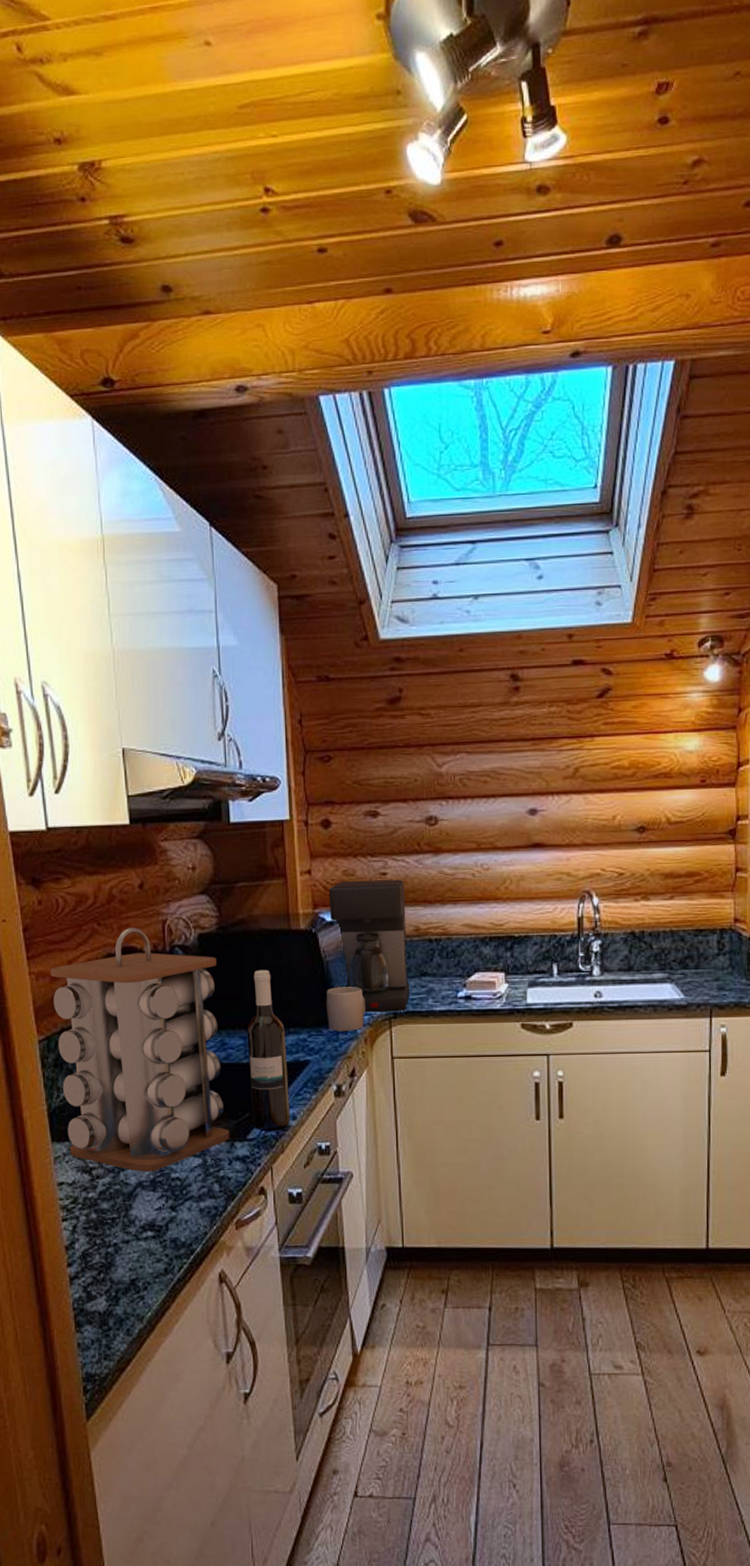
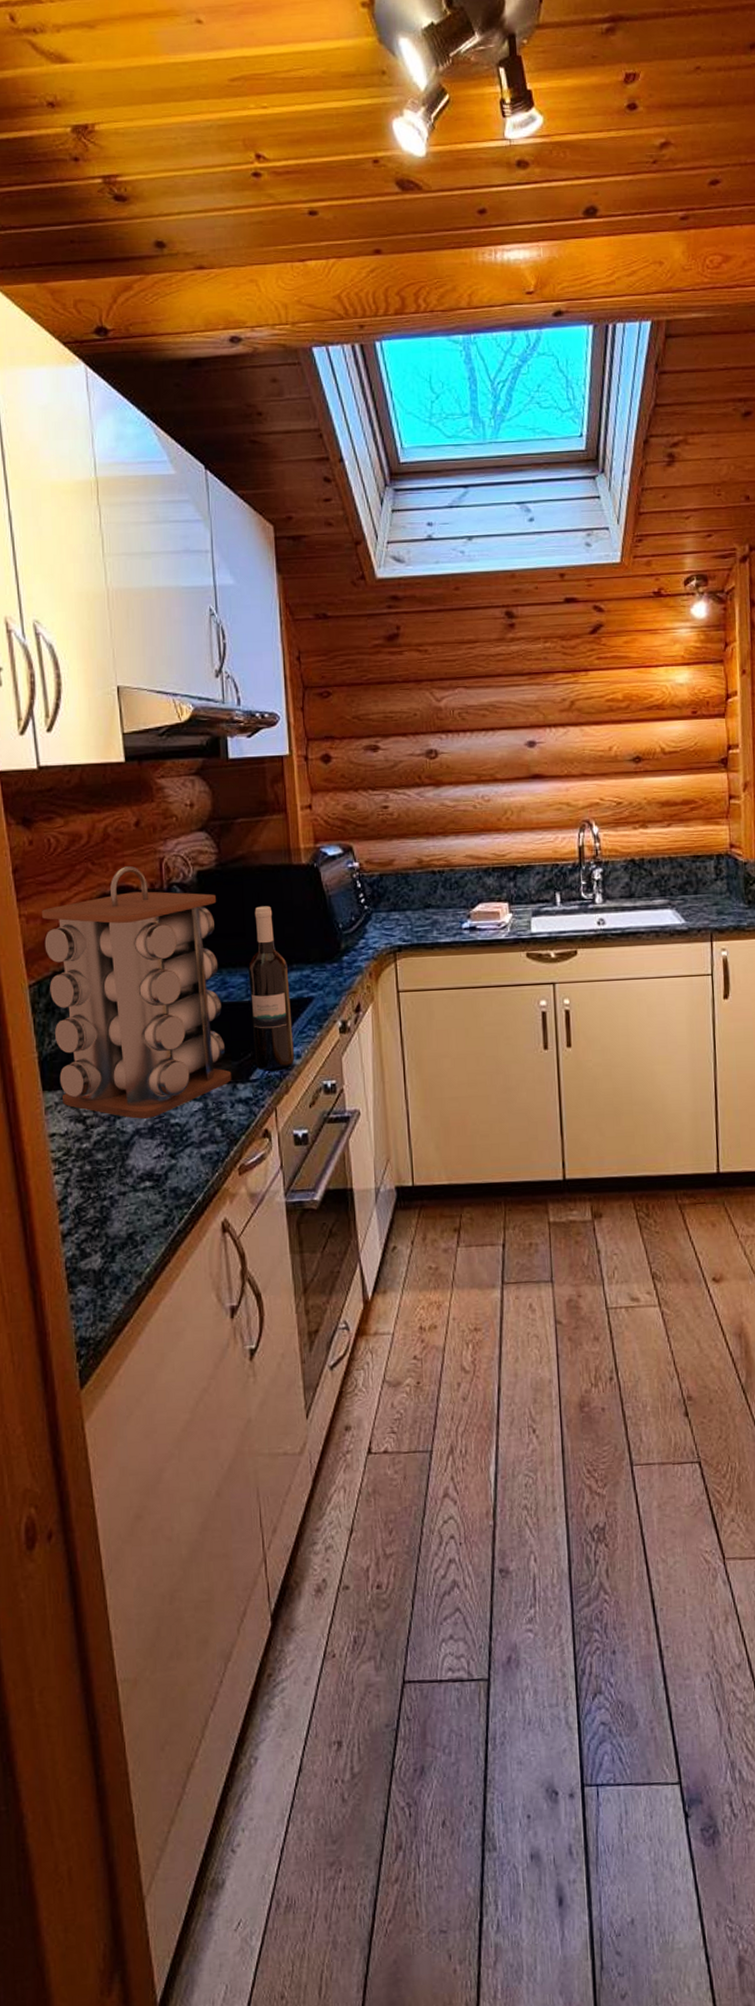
mug: present [325,987,365,1031] -> none [329,920,370,967]
coffee maker: present [328,879,410,1013] -> none [330,812,415,947]

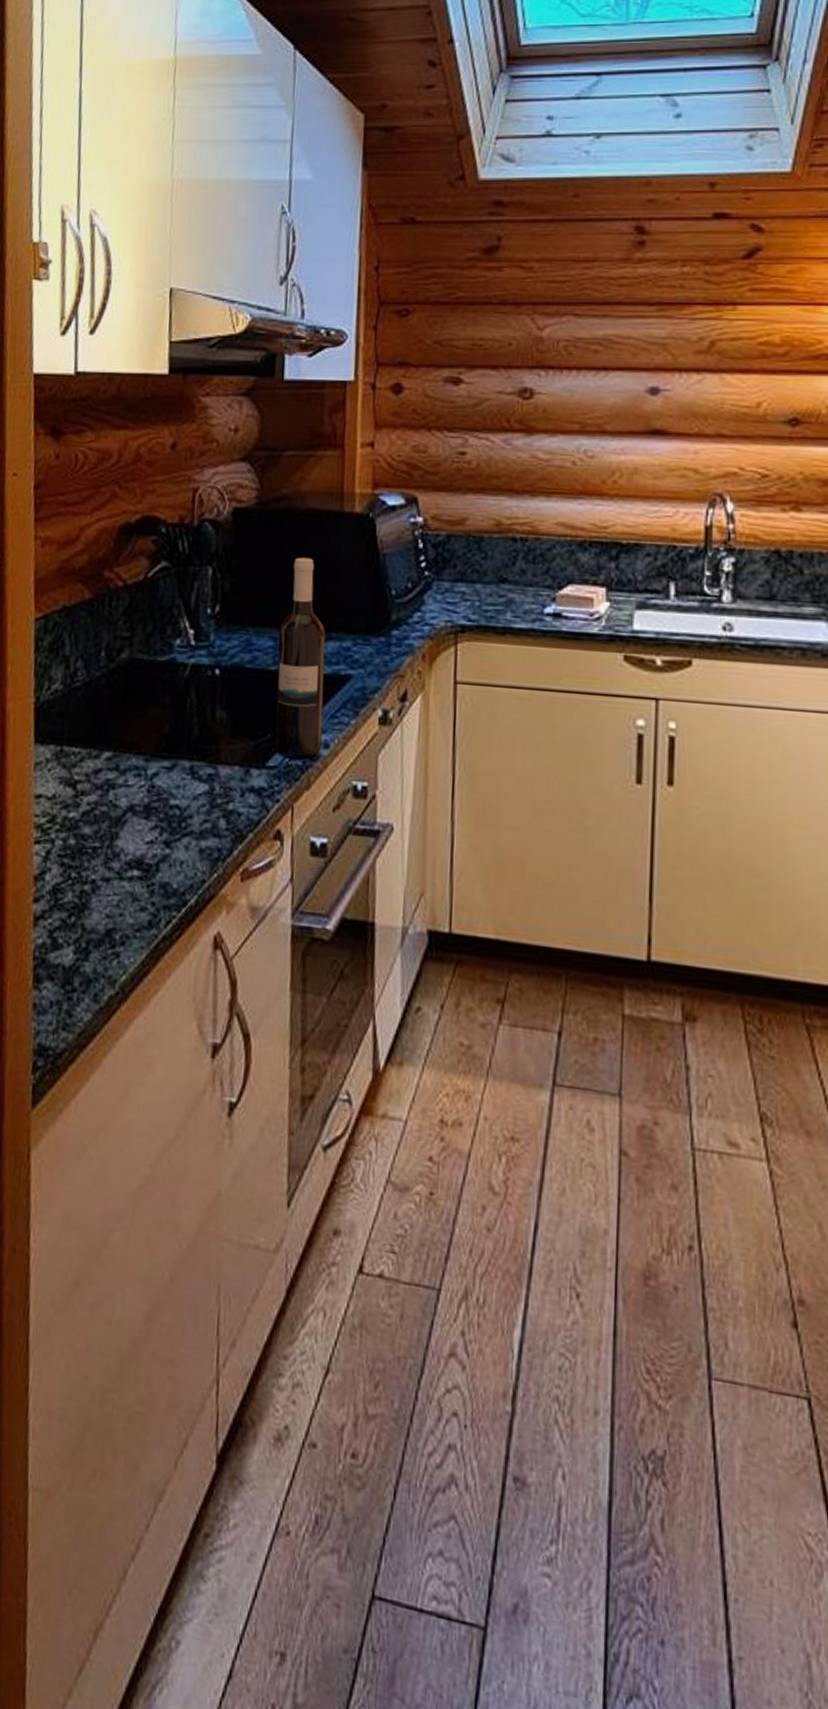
spice rack: present [42,865,232,1119] -> none [54,493,251,794]

